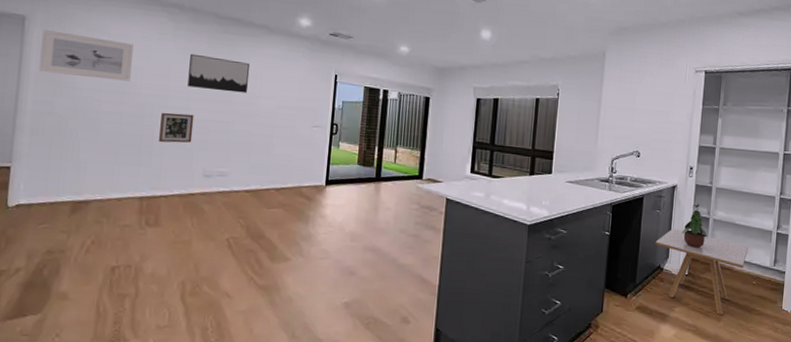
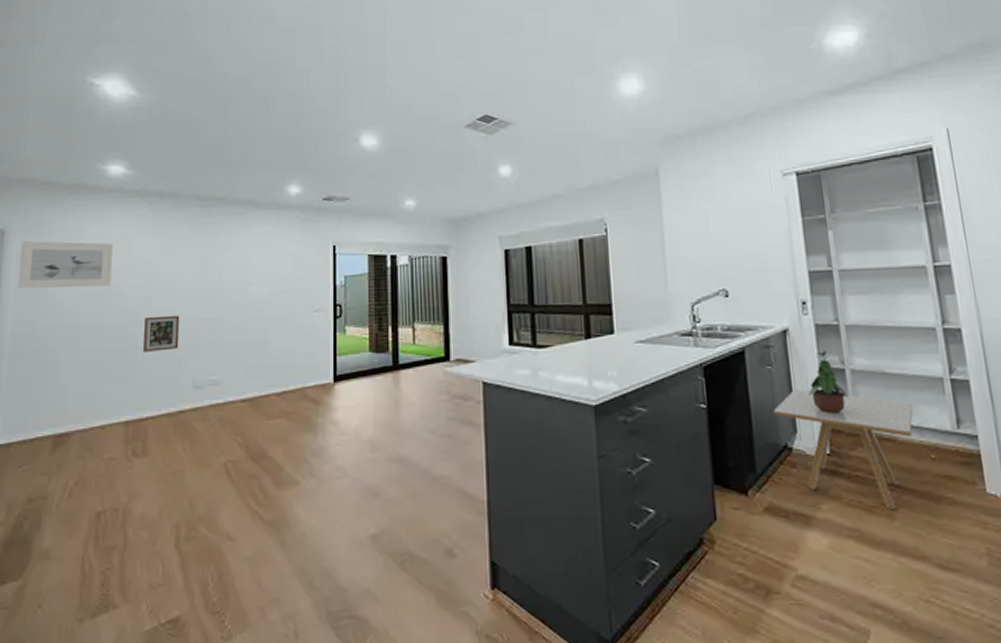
wall art: present [188,53,251,93] -> none [171,244,238,284]

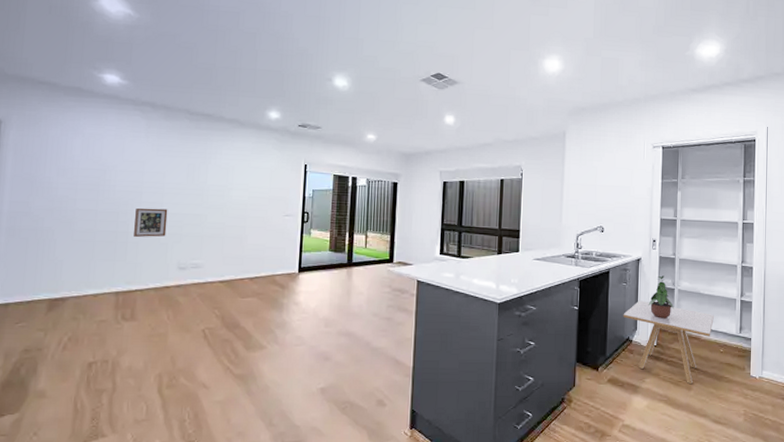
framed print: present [18,241,113,289] -> none [15,132,107,179]

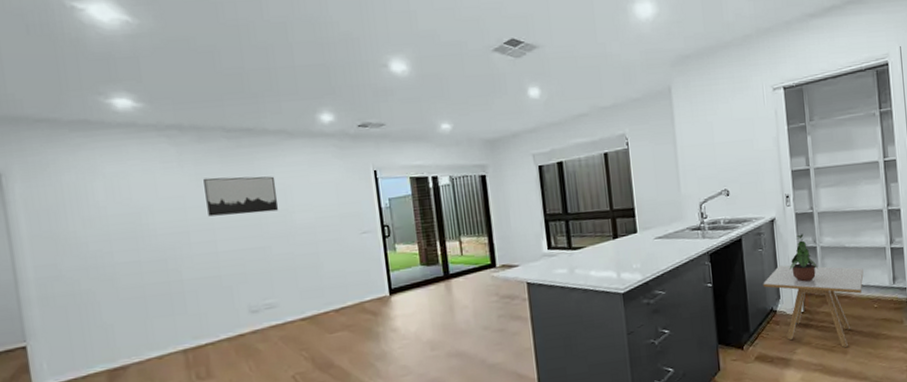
picture frame: present [134,208,168,237] -> none [186,246,228,284]
wall art: none [161,149,222,186] -> present [203,176,279,217]

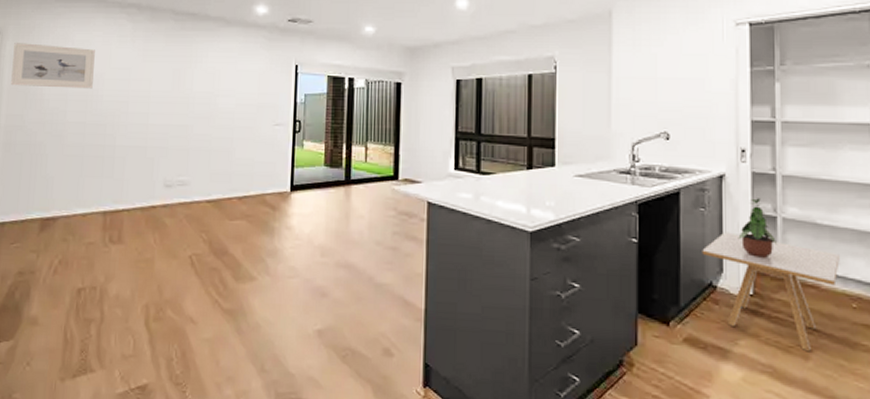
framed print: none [25,180,141,233] -> present [11,43,95,89]
wall art: present [203,176,279,217] -> none [147,54,208,93]

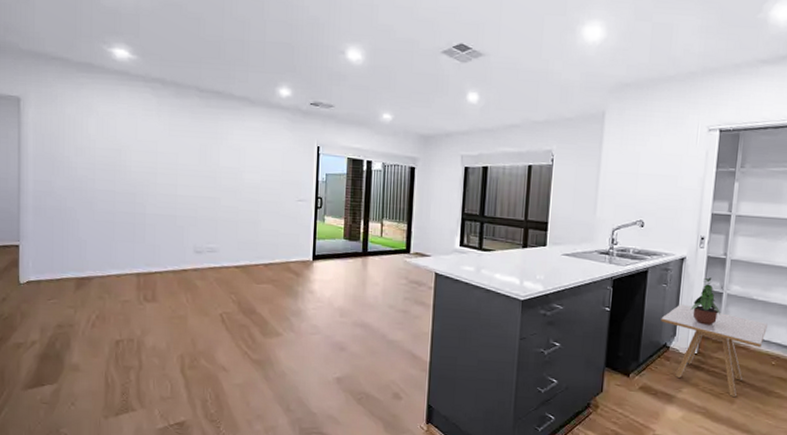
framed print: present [11,43,95,89] -> none [36,110,121,159]

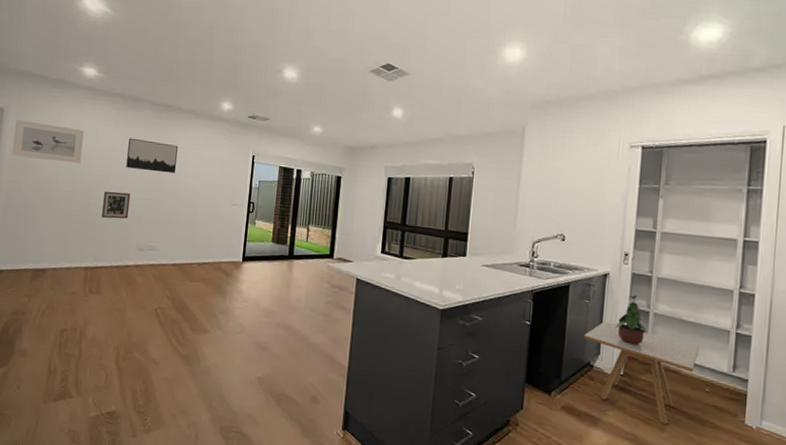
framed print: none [36,110,121,159] -> present [12,120,84,164]
picture frame: none [151,189,182,220] -> present [102,191,131,219]
wall art: none [174,129,233,168] -> present [126,137,179,174]

